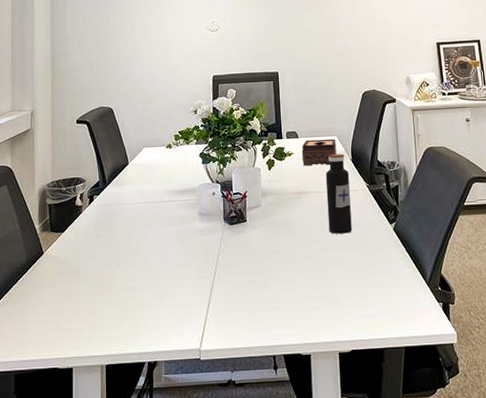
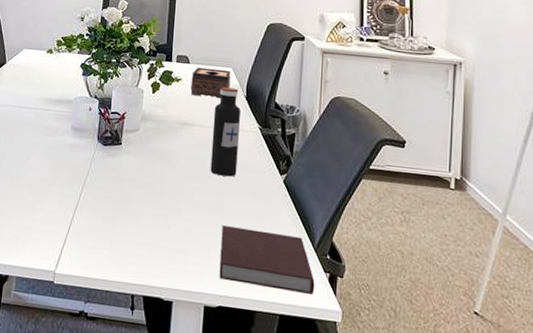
notebook: none [345,275,432,326] -> present [219,224,315,294]

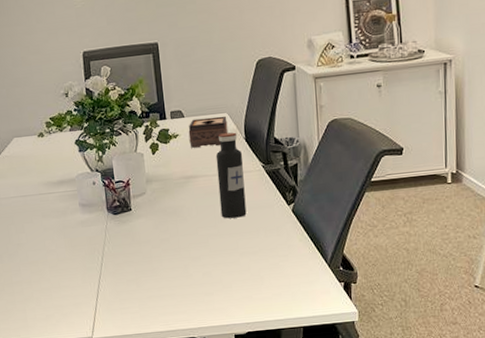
notebook: present [219,224,315,294] -> none [240,257,332,309]

